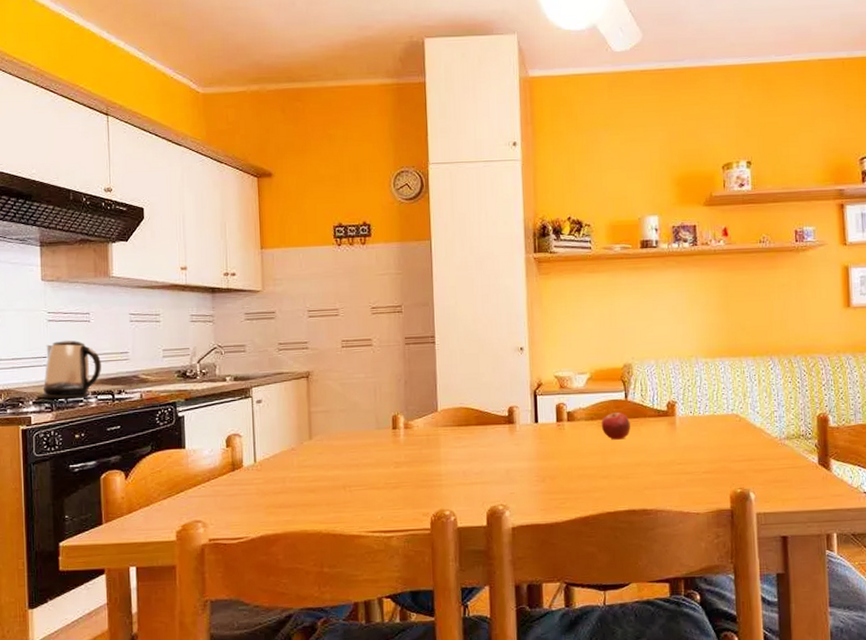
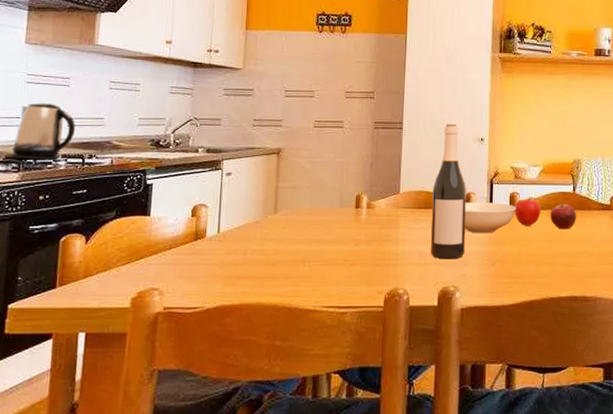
wine bottle: none [472,334,512,478] -> present [430,124,467,259]
bowl: none [509,415,564,449] -> present [465,202,516,234]
fruit: none [561,407,591,438] -> present [514,197,541,226]

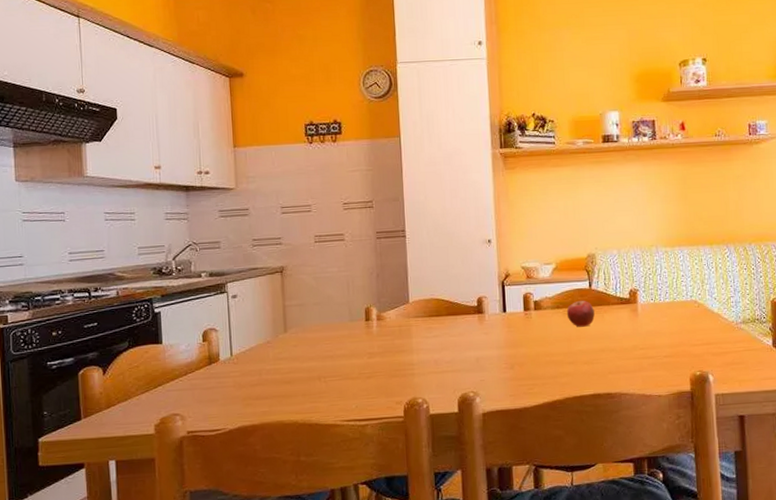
kettle: present [11,102,75,162] -> none [19,239,77,299]
wine bottle: present [430,124,467,259] -> none [442,227,482,366]
bowl: present [465,202,516,234] -> none [478,304,531,338]
fruit: present [514,197,541,226] -> none [528,296,557,326]

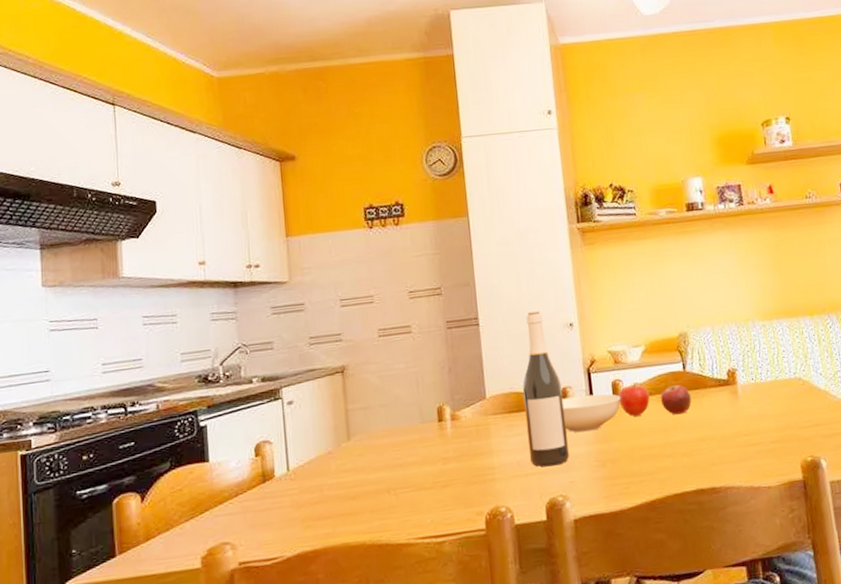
wine bottle: none [442,227,482,366] -> present [522,311,570,467]
bowl: none [478,304,531,338] -> present [562,394,621,433]
fruit: none [528,296,557,326] -> present [618,383,650,417]

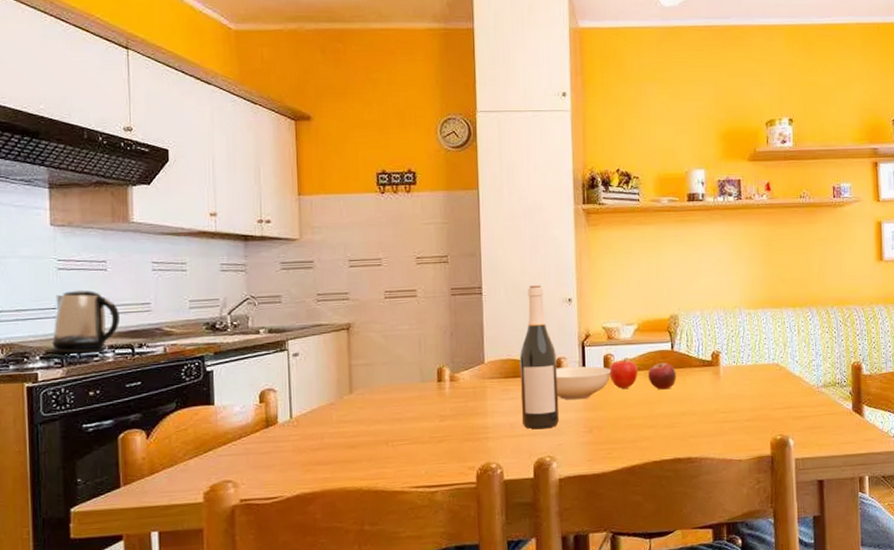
kettle: none [45,350,112,419] -> present [52,290,120,355]

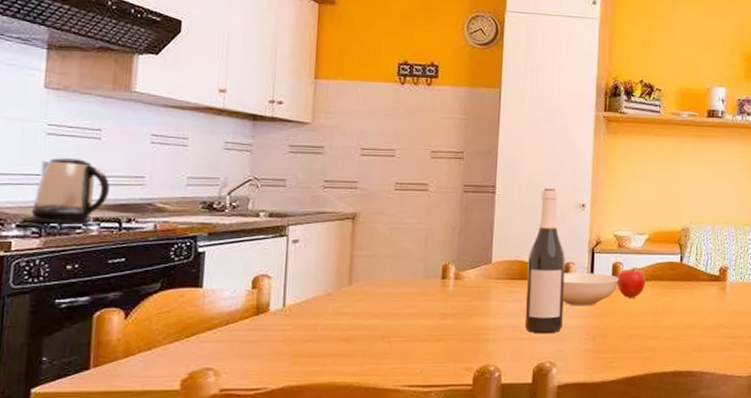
fruit: present [647,362,676,390] -> none [655,274,683,302]

